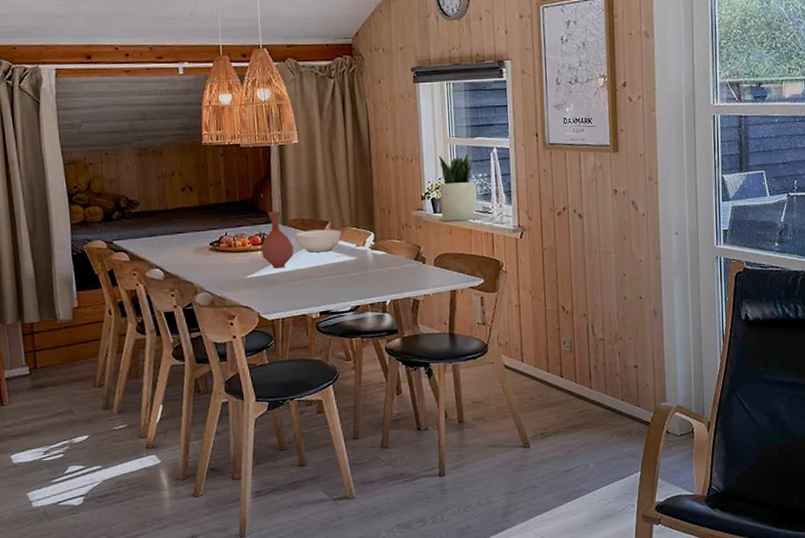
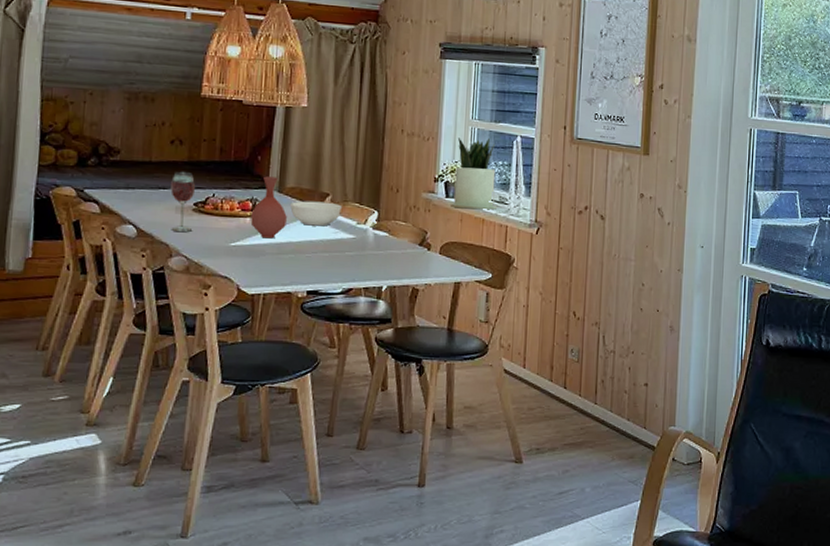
wineglass: none [187,215,211,271] -> present [170,171,196,233]

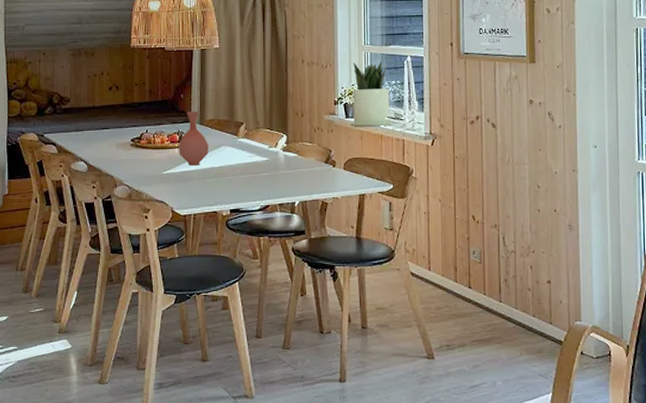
wineglass: present [170,171,196,233] -> none [112,112,132,165]
bowl: present [290,201,343,226] -> none [211,130,256,152]

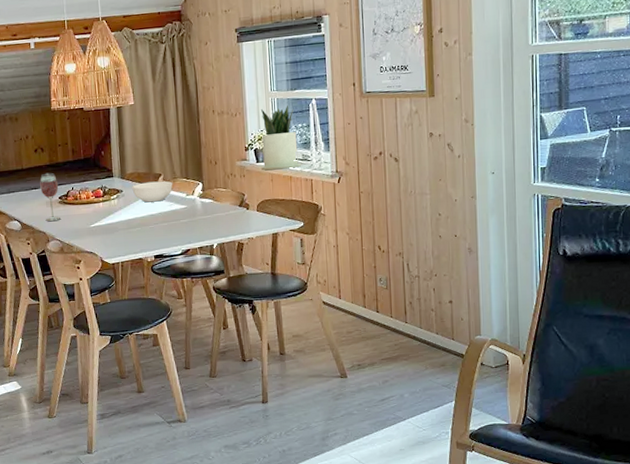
wineglass: none [112,112,132,165] -> present [40,172,60,222]
vase: present [179,111,209,166] -> none [103,166,131,218]
bowl: none [211,130,256,152] -> present [132,180,173,203]

